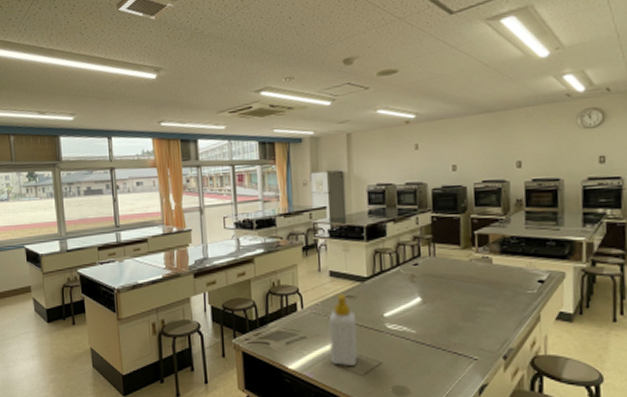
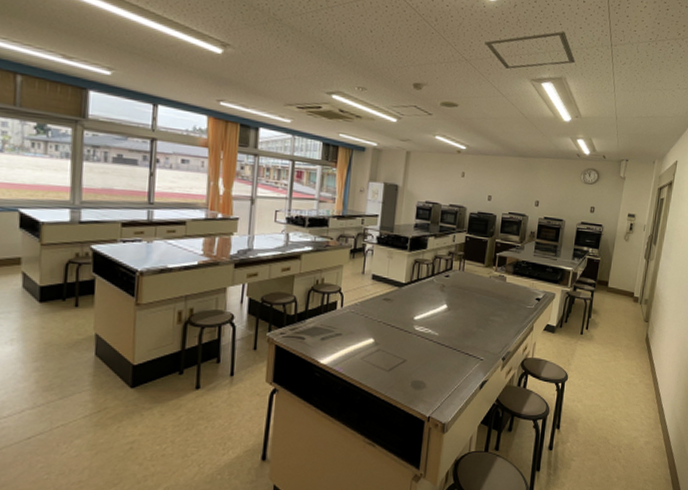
soap bottle: present [328,293,358,365] -> none [361,296,390,362]

